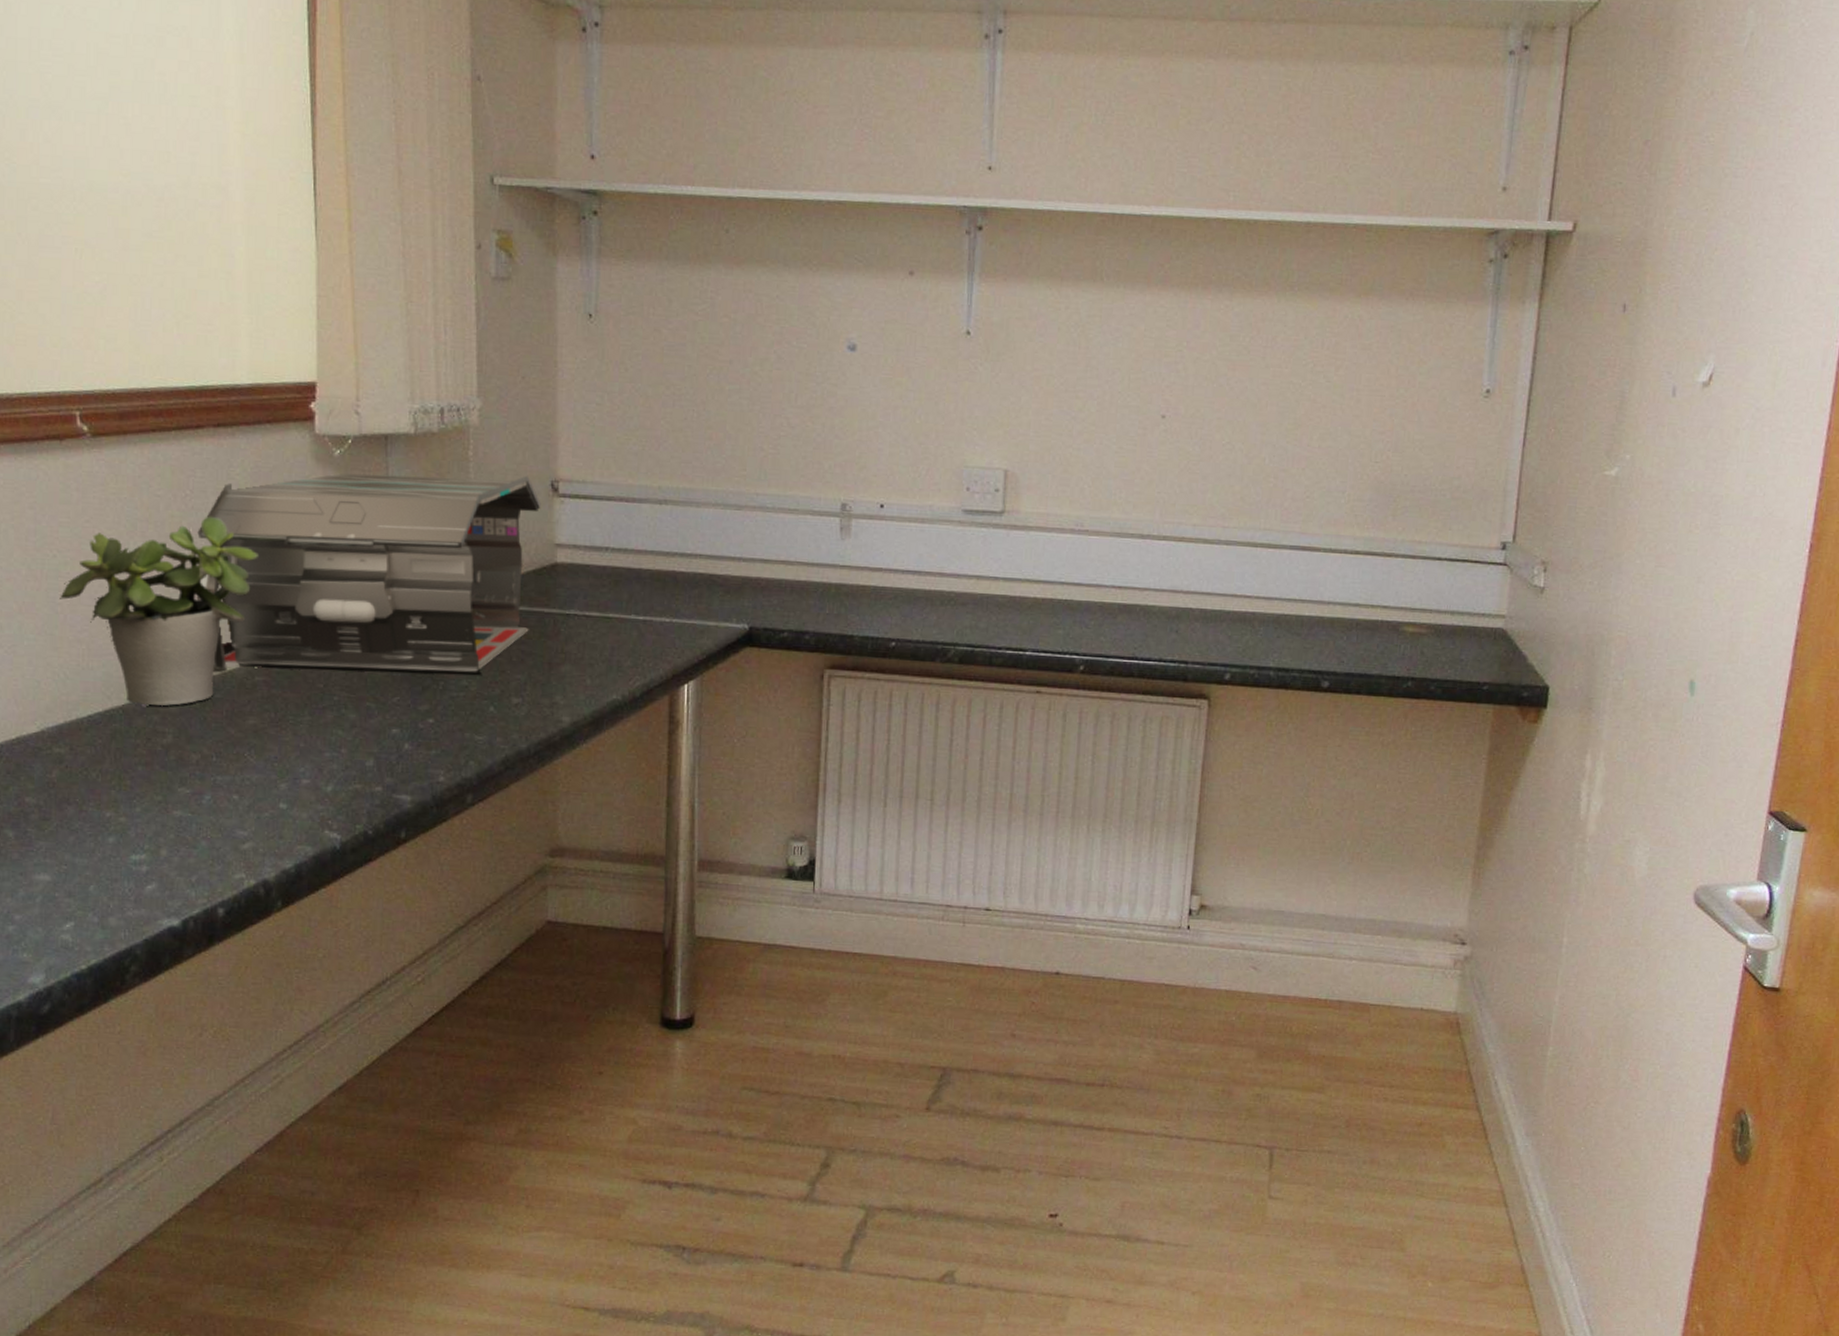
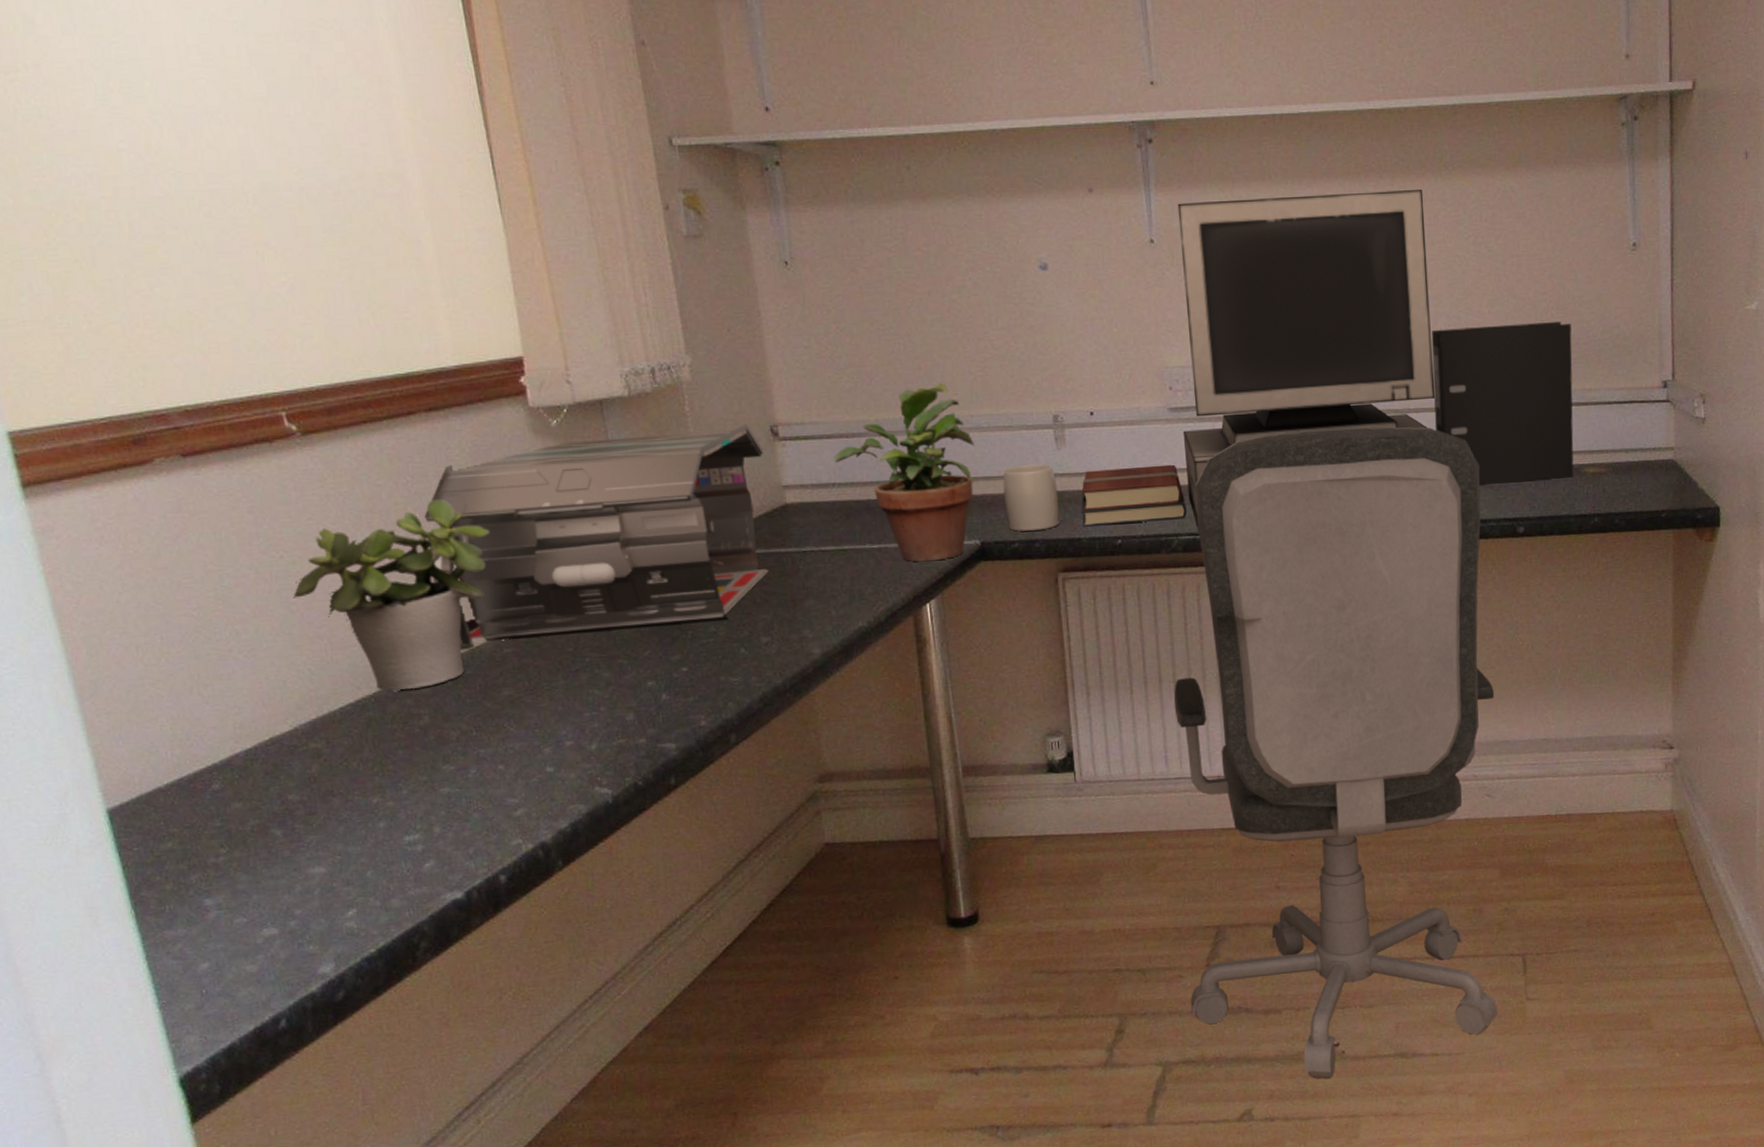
potted plant: none [610,457,756,641] -> present [833,383,975,562]
mug: none [779,551,836,622] -> present [1002,463,1060,531]
books: none [857,565,969,628] -> present [1081,464,1187,527]
office chair: none [904,549,1288,1251] -> present [1174,426,1498,1079]
computer: none [972,296,1264,646] -> present [1177,190,1434,533]
binder: none [1245,458,1408,635] -> present [1431,320,1574,485]

